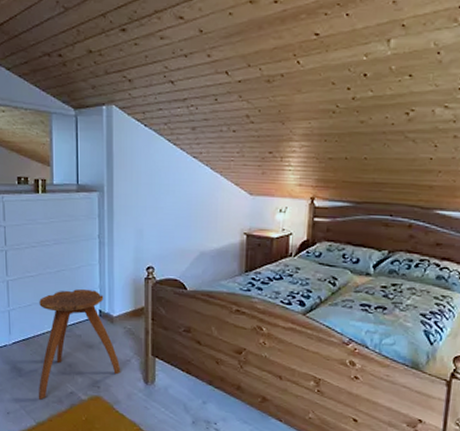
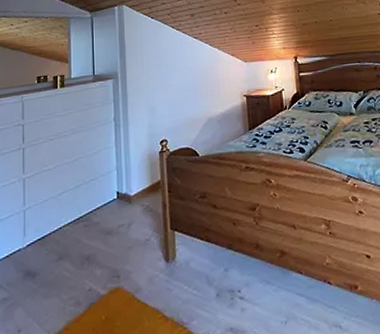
stool: present [38,288,121,400] -> none [53,172,141,306]

